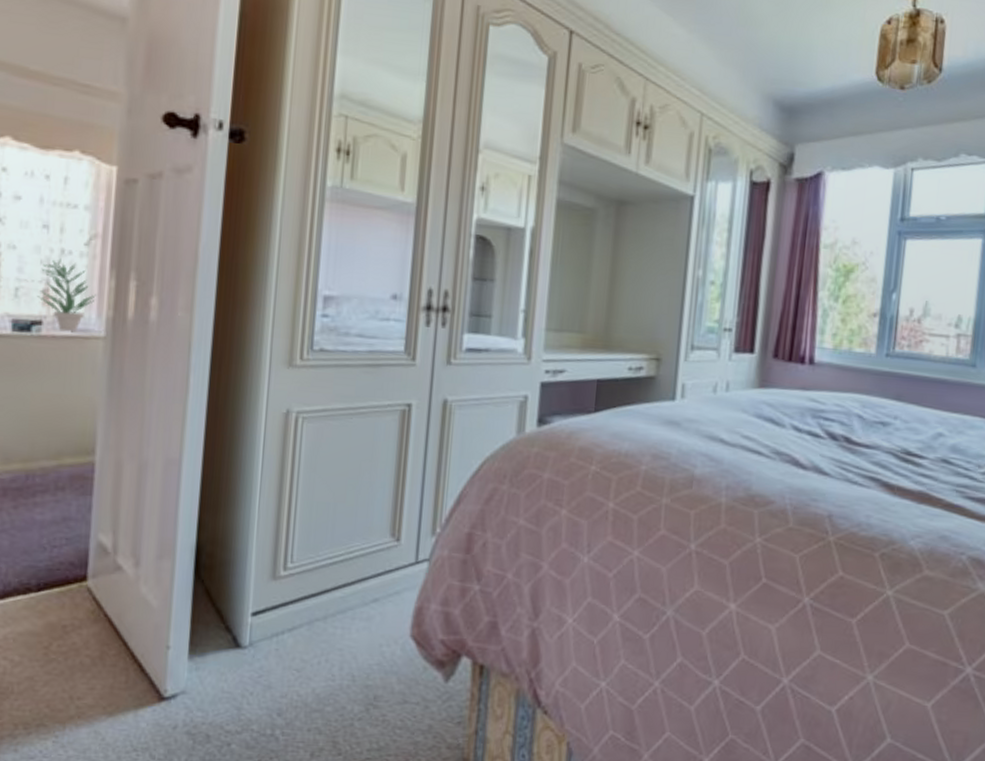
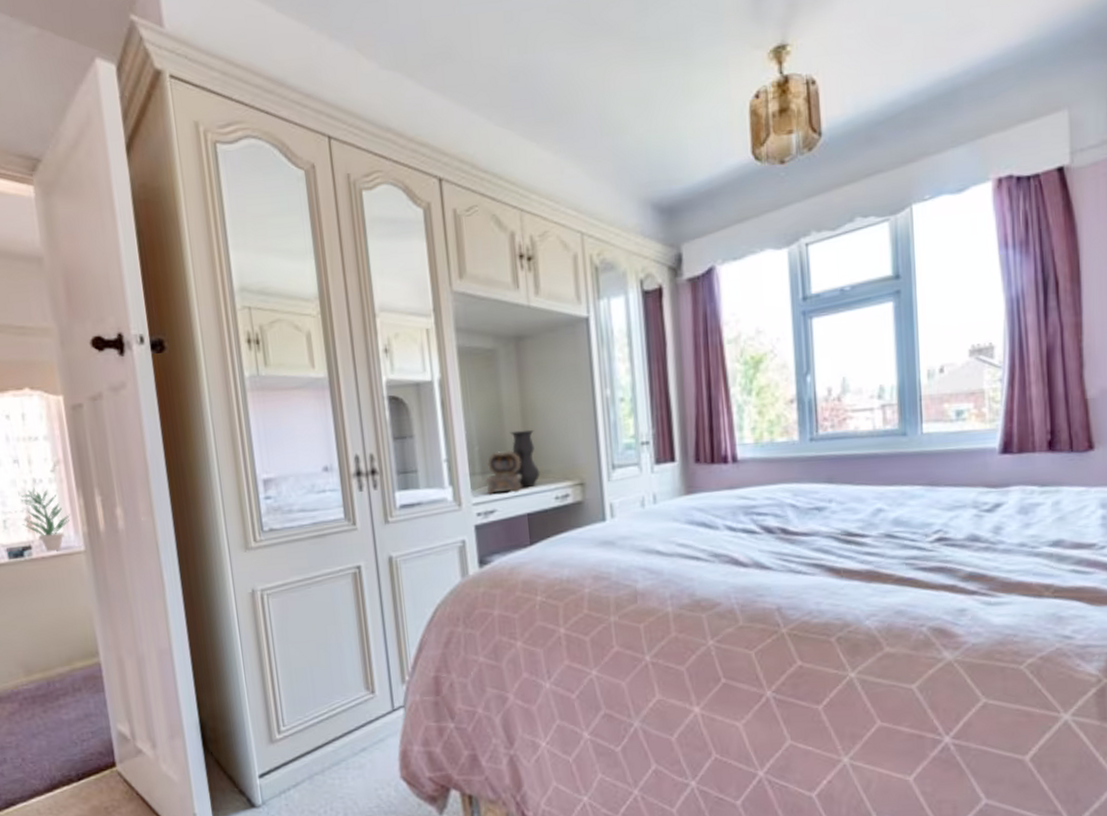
jewelry box: none [559,310,601,357] -> present [485,450,522,495]
vase: none [590,293,619,353] -> present [509,429,541,487]

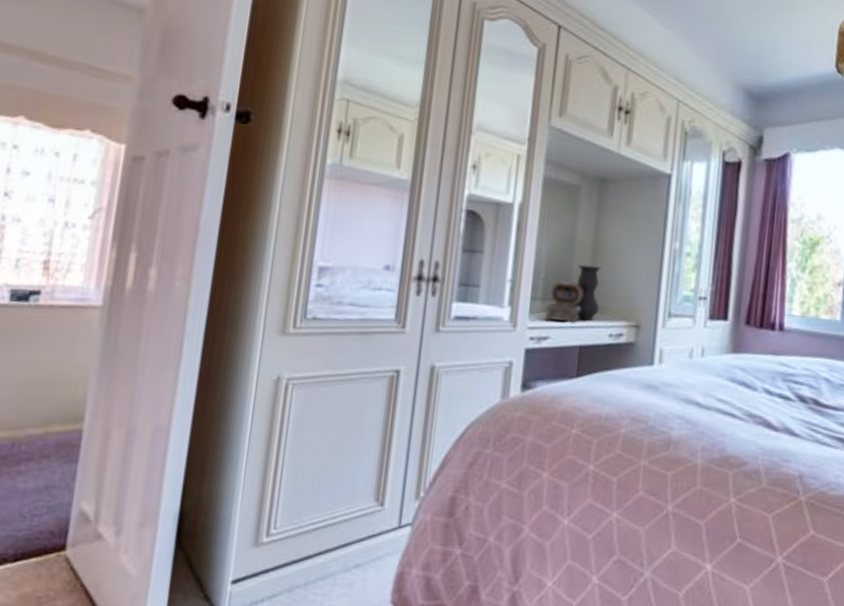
potted plant: present [20,488,70,552] -> none [37,231,96,302]

